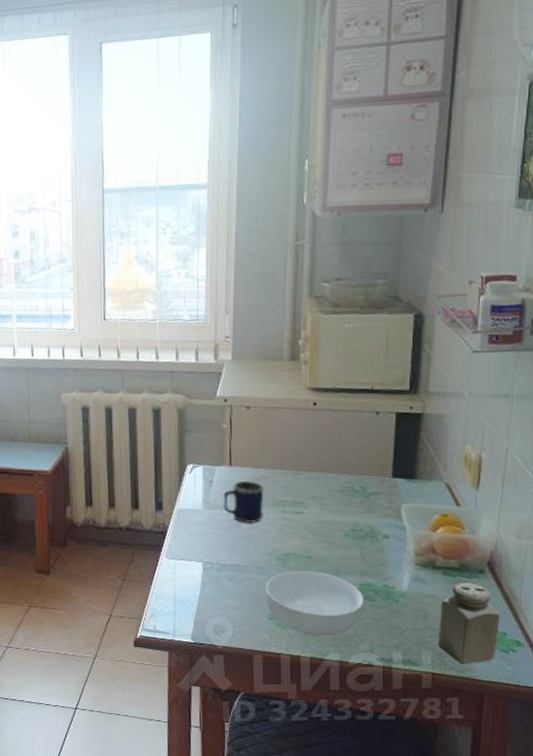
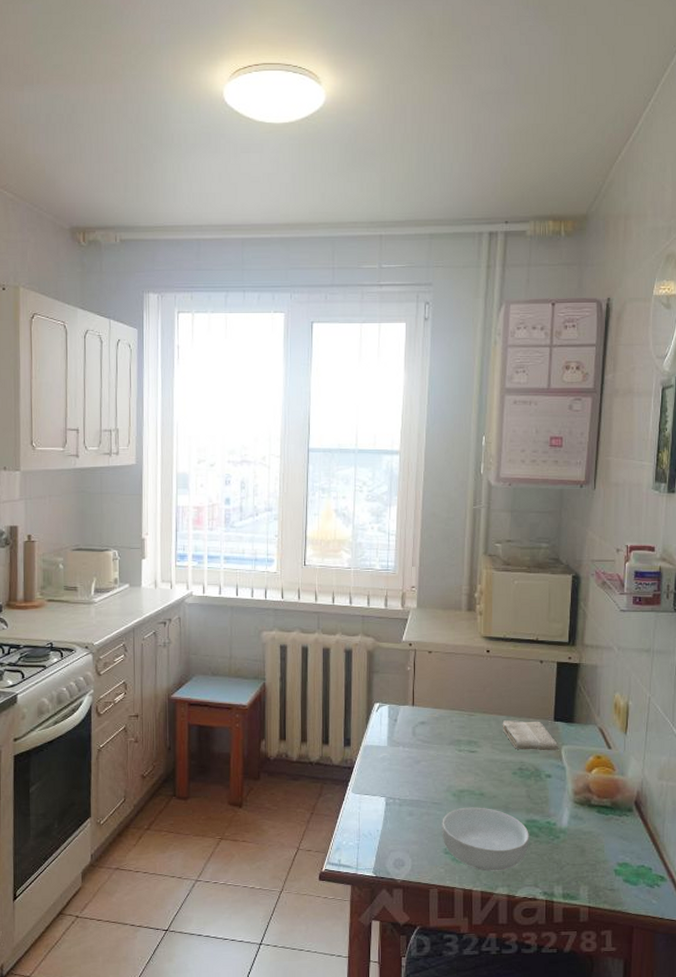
mug: present [223,481,264,524] -> none [406,720,442,761]
washcloth: none [332,478,398,510] -> present [502,720,559,751]
salt shaker: present [437,582,500,663] -> none [593,820,646,897]

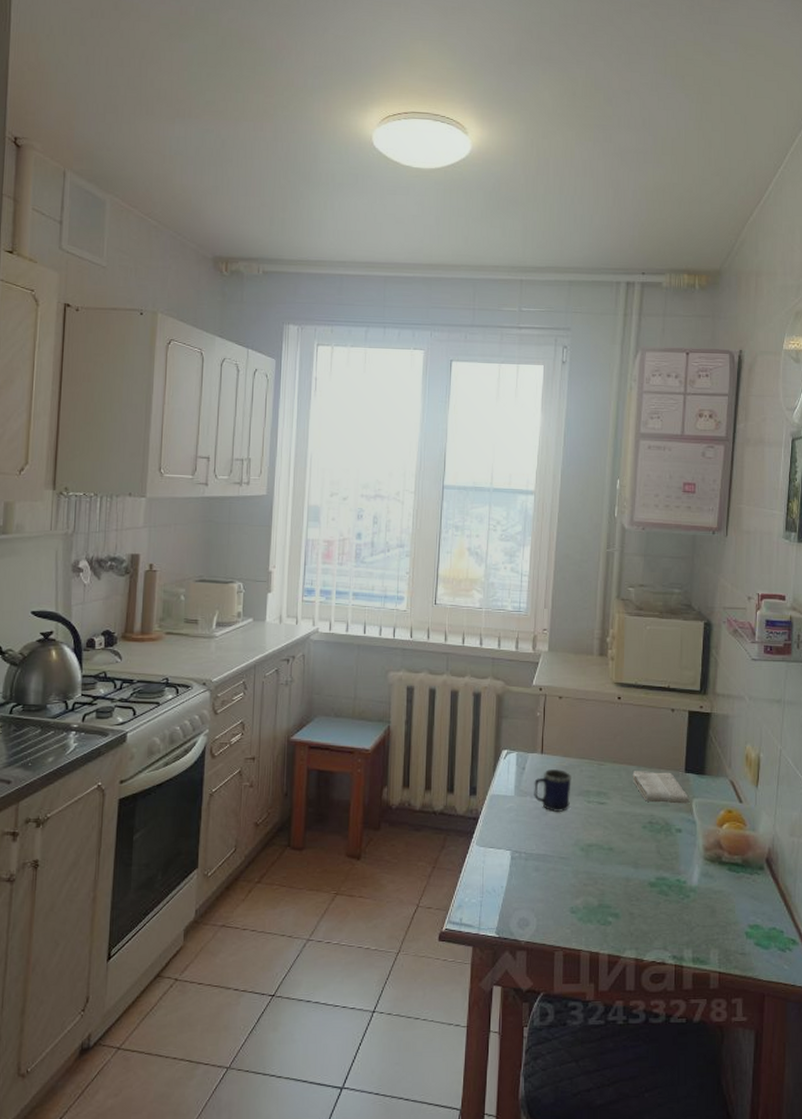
mug: none [406,720,442,761] -> present [534,769,571,813]
cereal bowl: present [442,807,529,871] -> none [569,862,659,933]

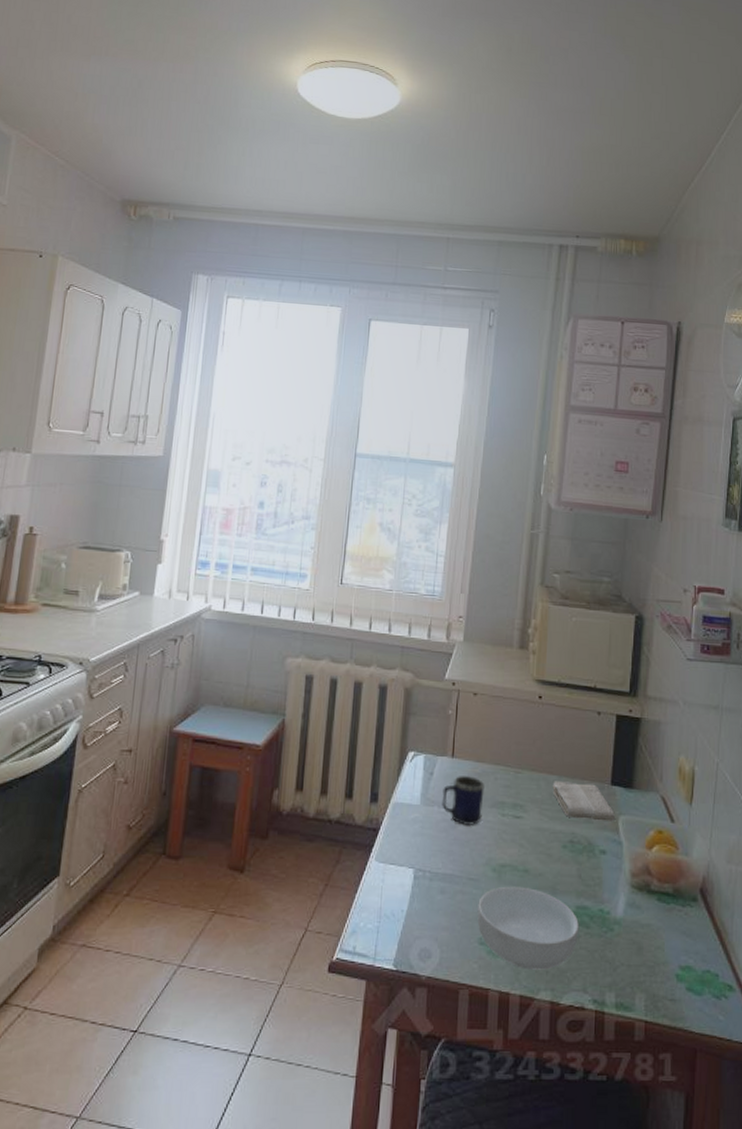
cereal bowl: none [569,862,659,933] -> present [477,886,579,970]

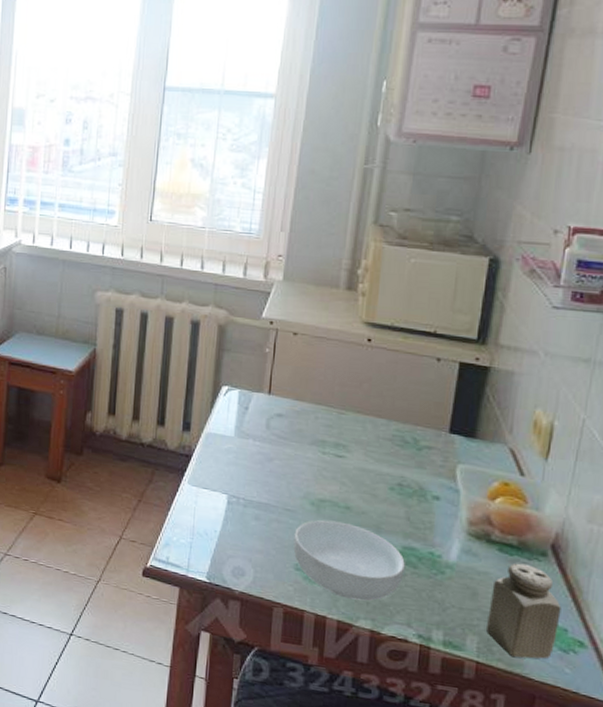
mug: present [442,776,485,827] -> none [257,412,304,461]
washcloth: present [552,781,616,821] -> none [380,424,453,469]
salt shaker: none [651,911,712,1010] -> present [485,563,561,659]

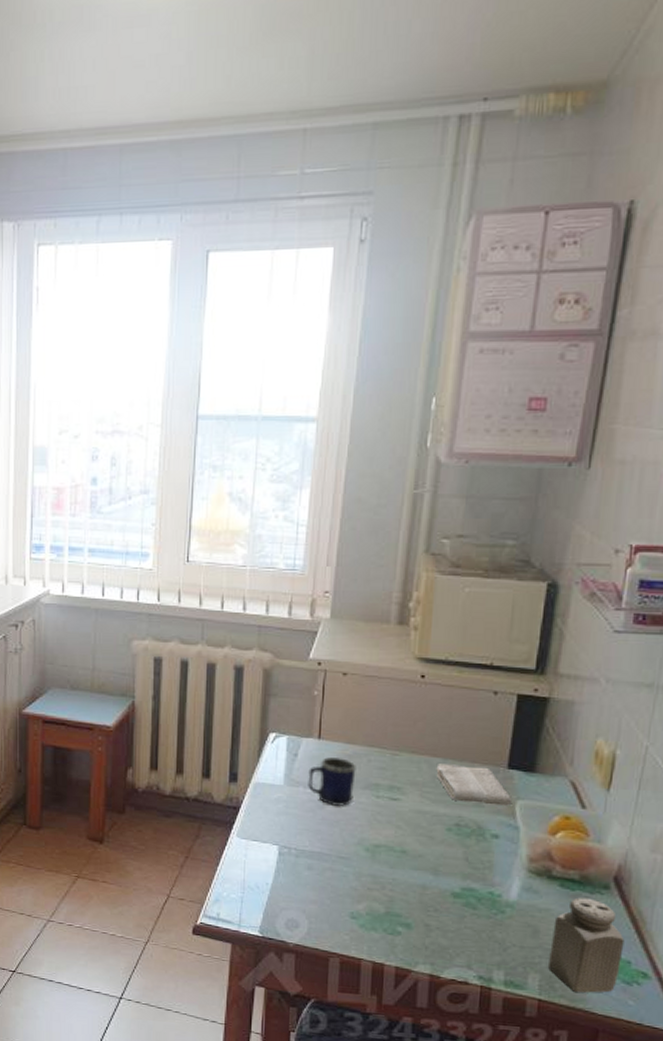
mug: none [257,412,304,461] -> present [308,757,356,807]
cereal bowl: present [293,520,405,601] -> none [348,865,464,945]
washcloth: none [380,424,453,469] -> present [436,764,513,806]

